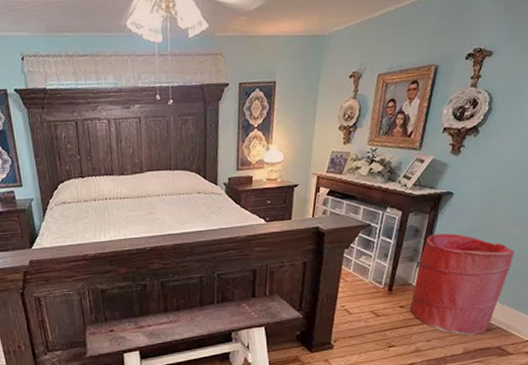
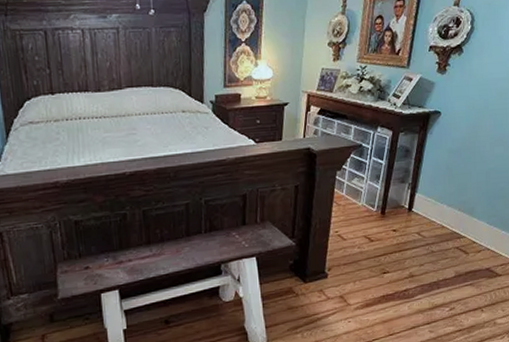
laundry hamper: present [409,233,515,335] -> none [402,153,500,258]

